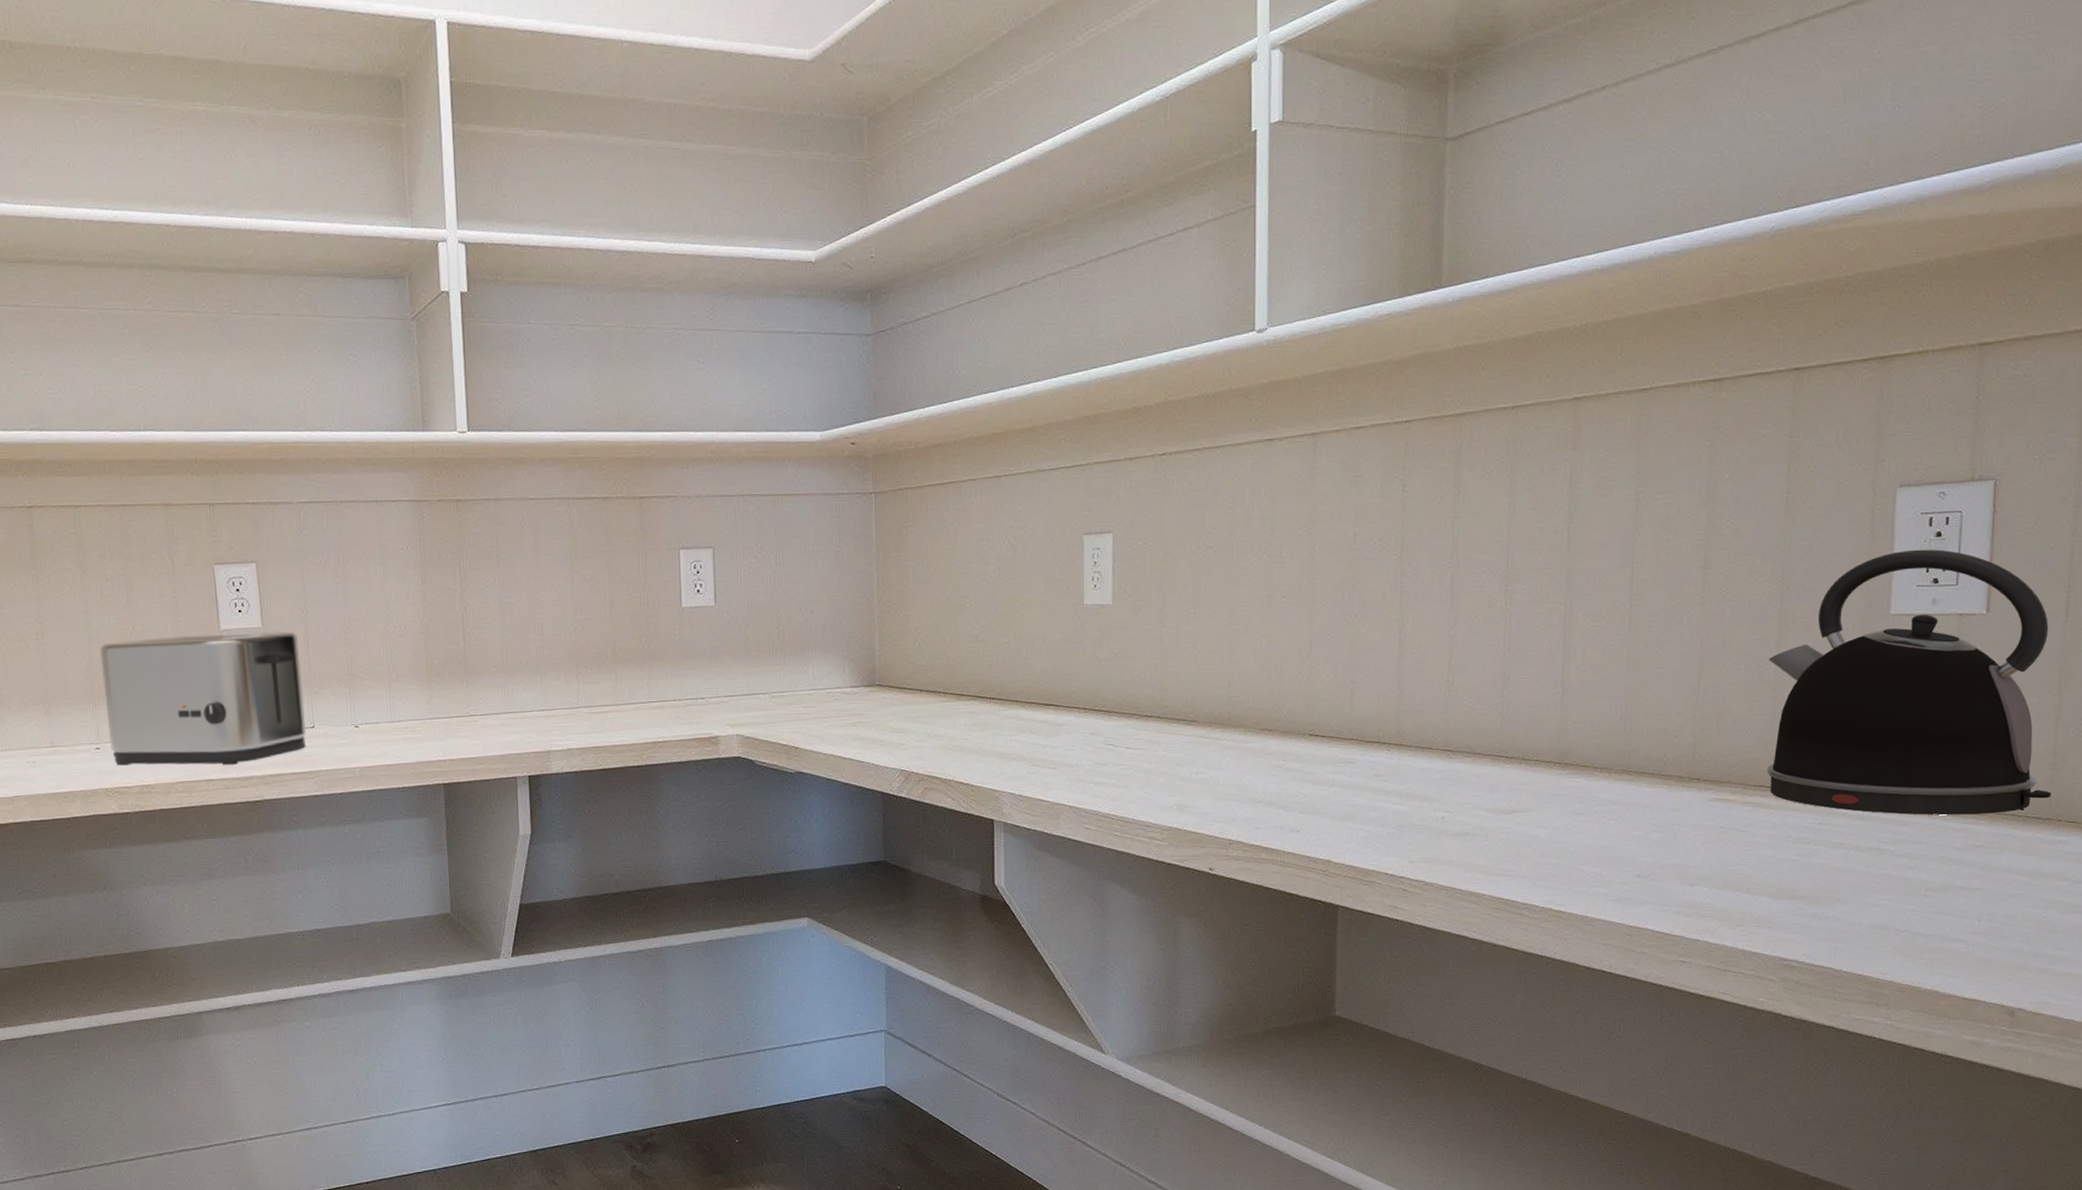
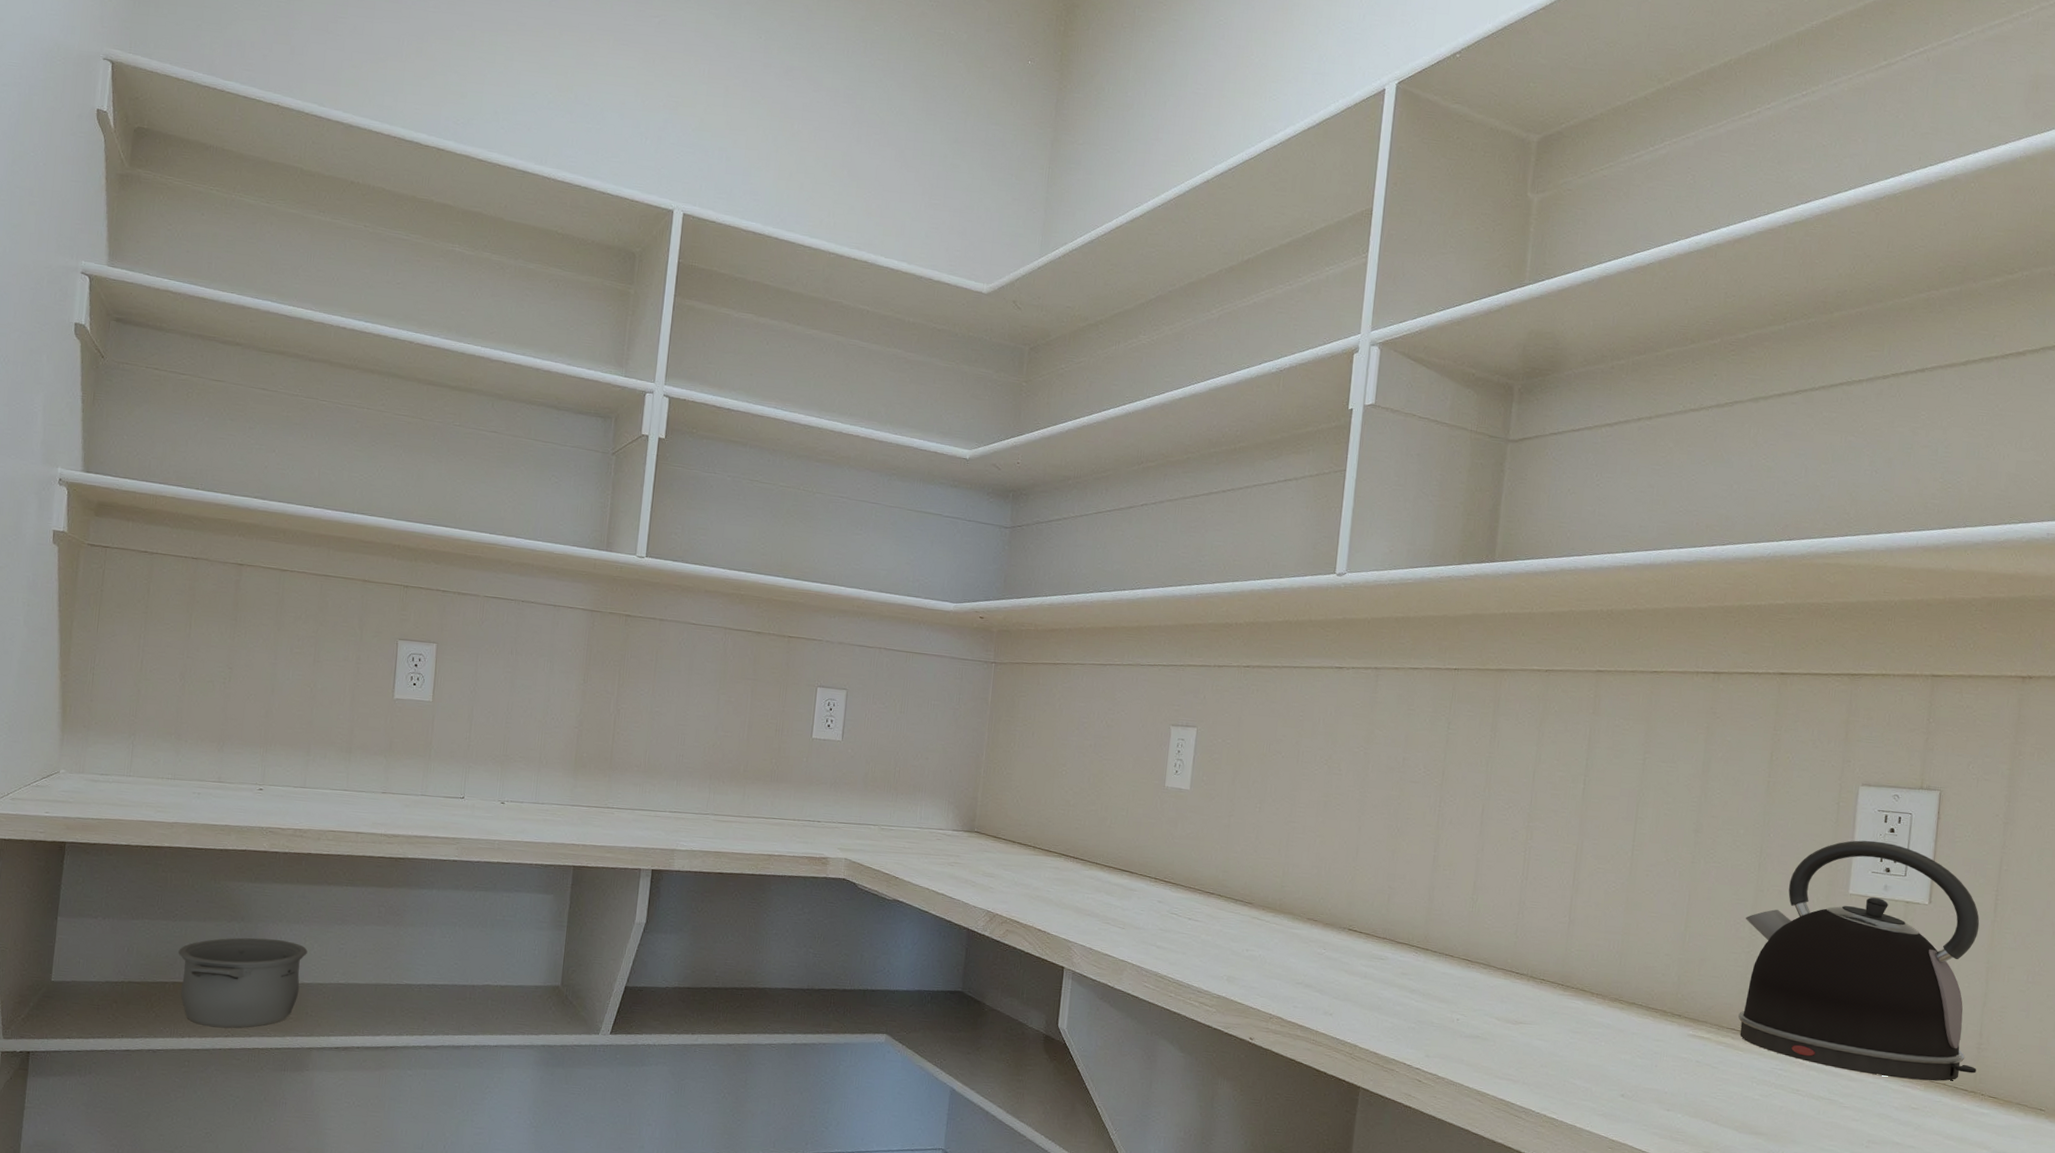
cooking pot: none [45,905,179,1004] -> present [178,937,308,1028]
toaster: present [100,631,307,766] -> none [273,695,463,823]

